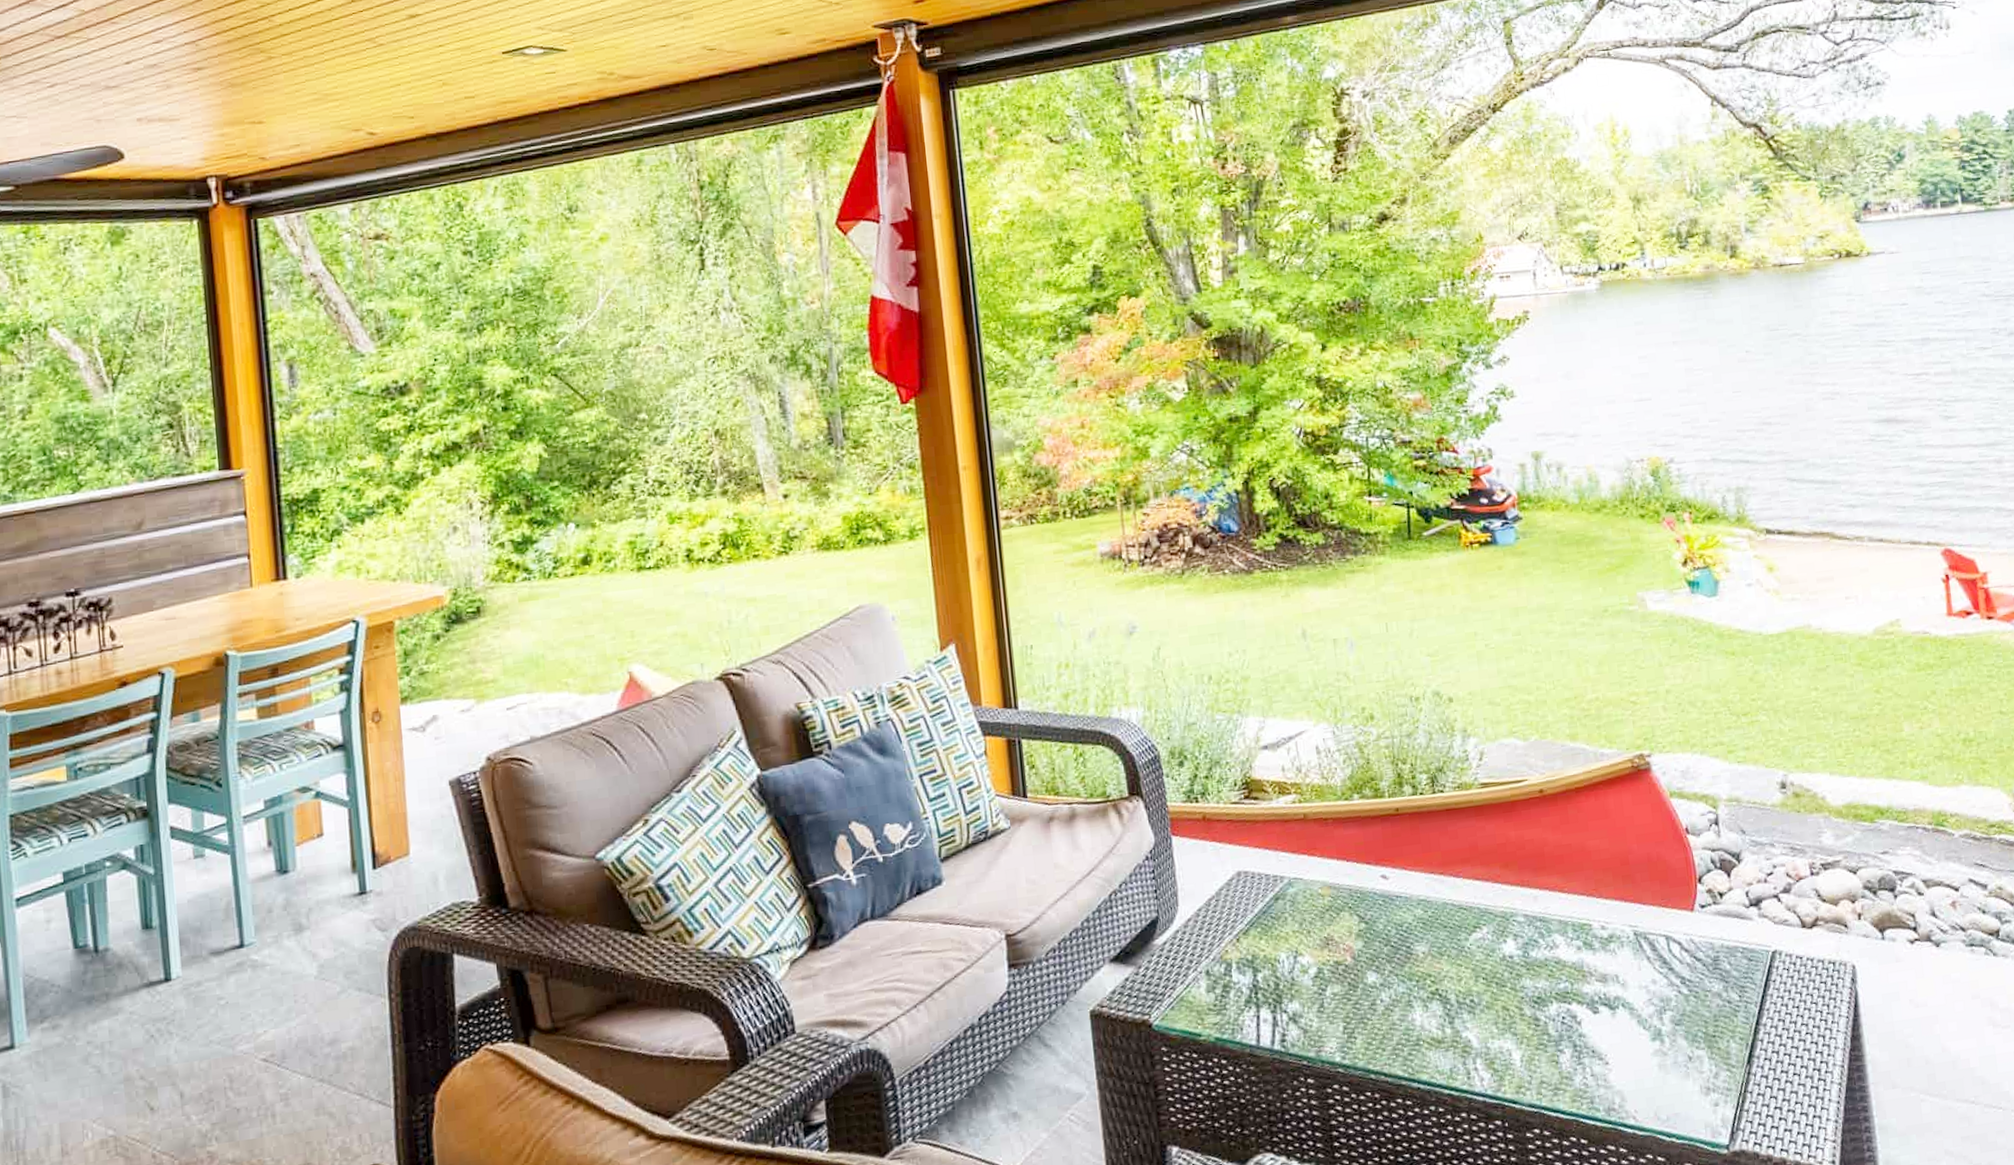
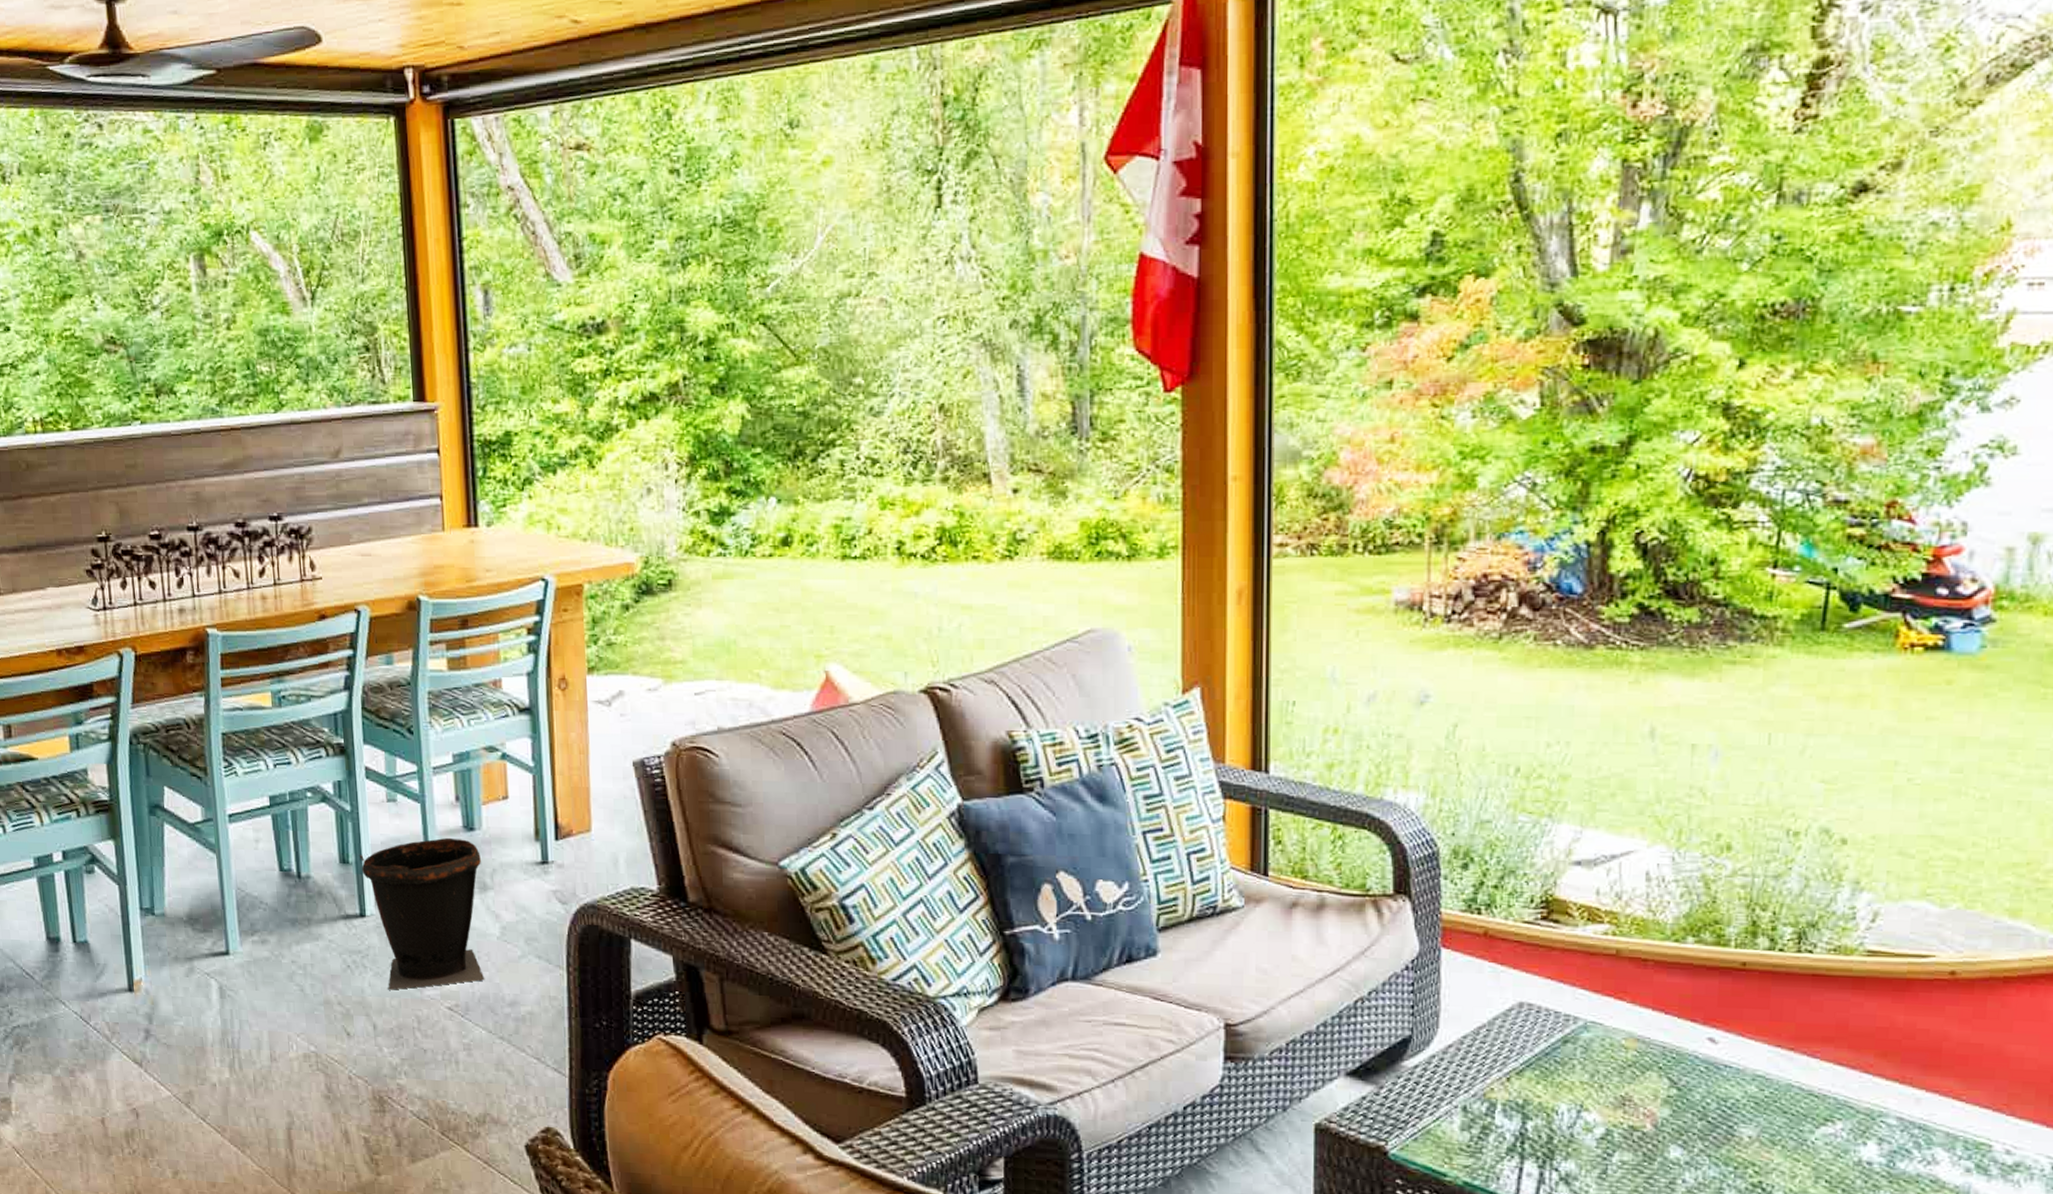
planter pot: none [164,883,303,1053] -> present [359,837,485,990]

